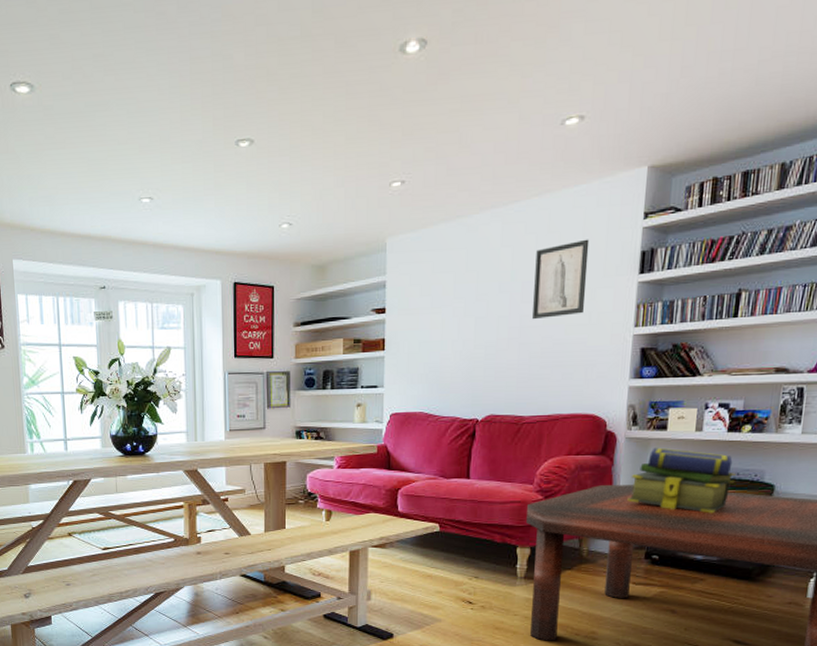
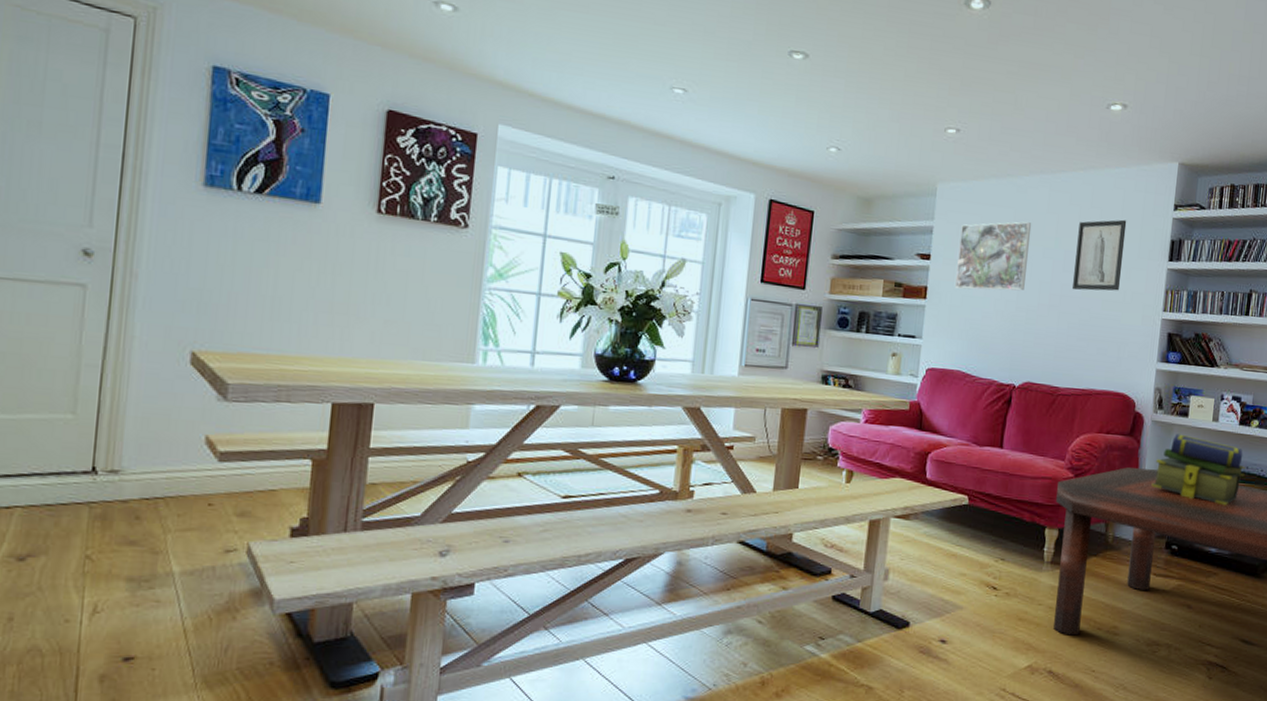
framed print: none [412,260,486,336] -> present [955,221,1032,291]

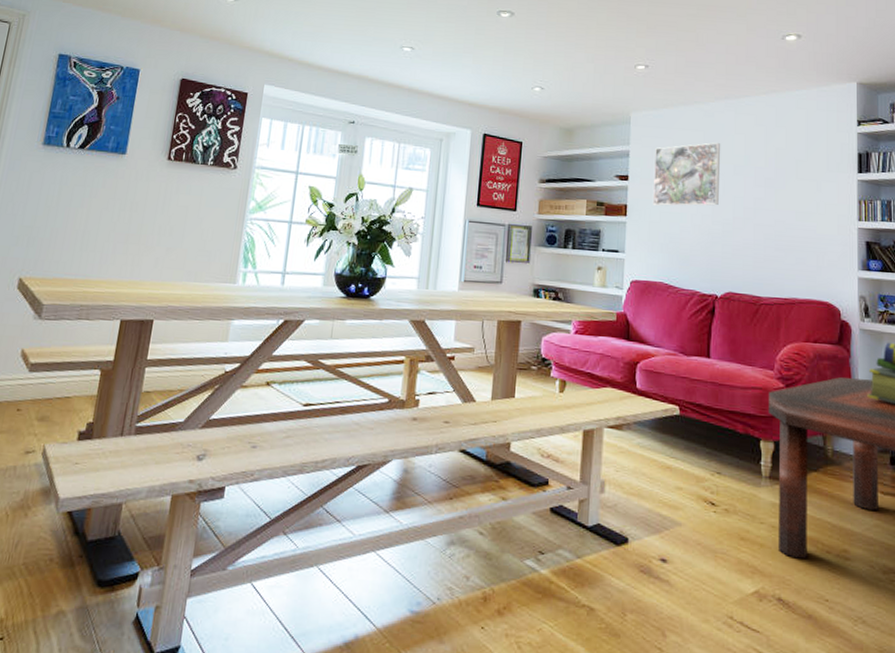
wall art: present [1072,219,1127,291] -> none [766,136,812,204]

